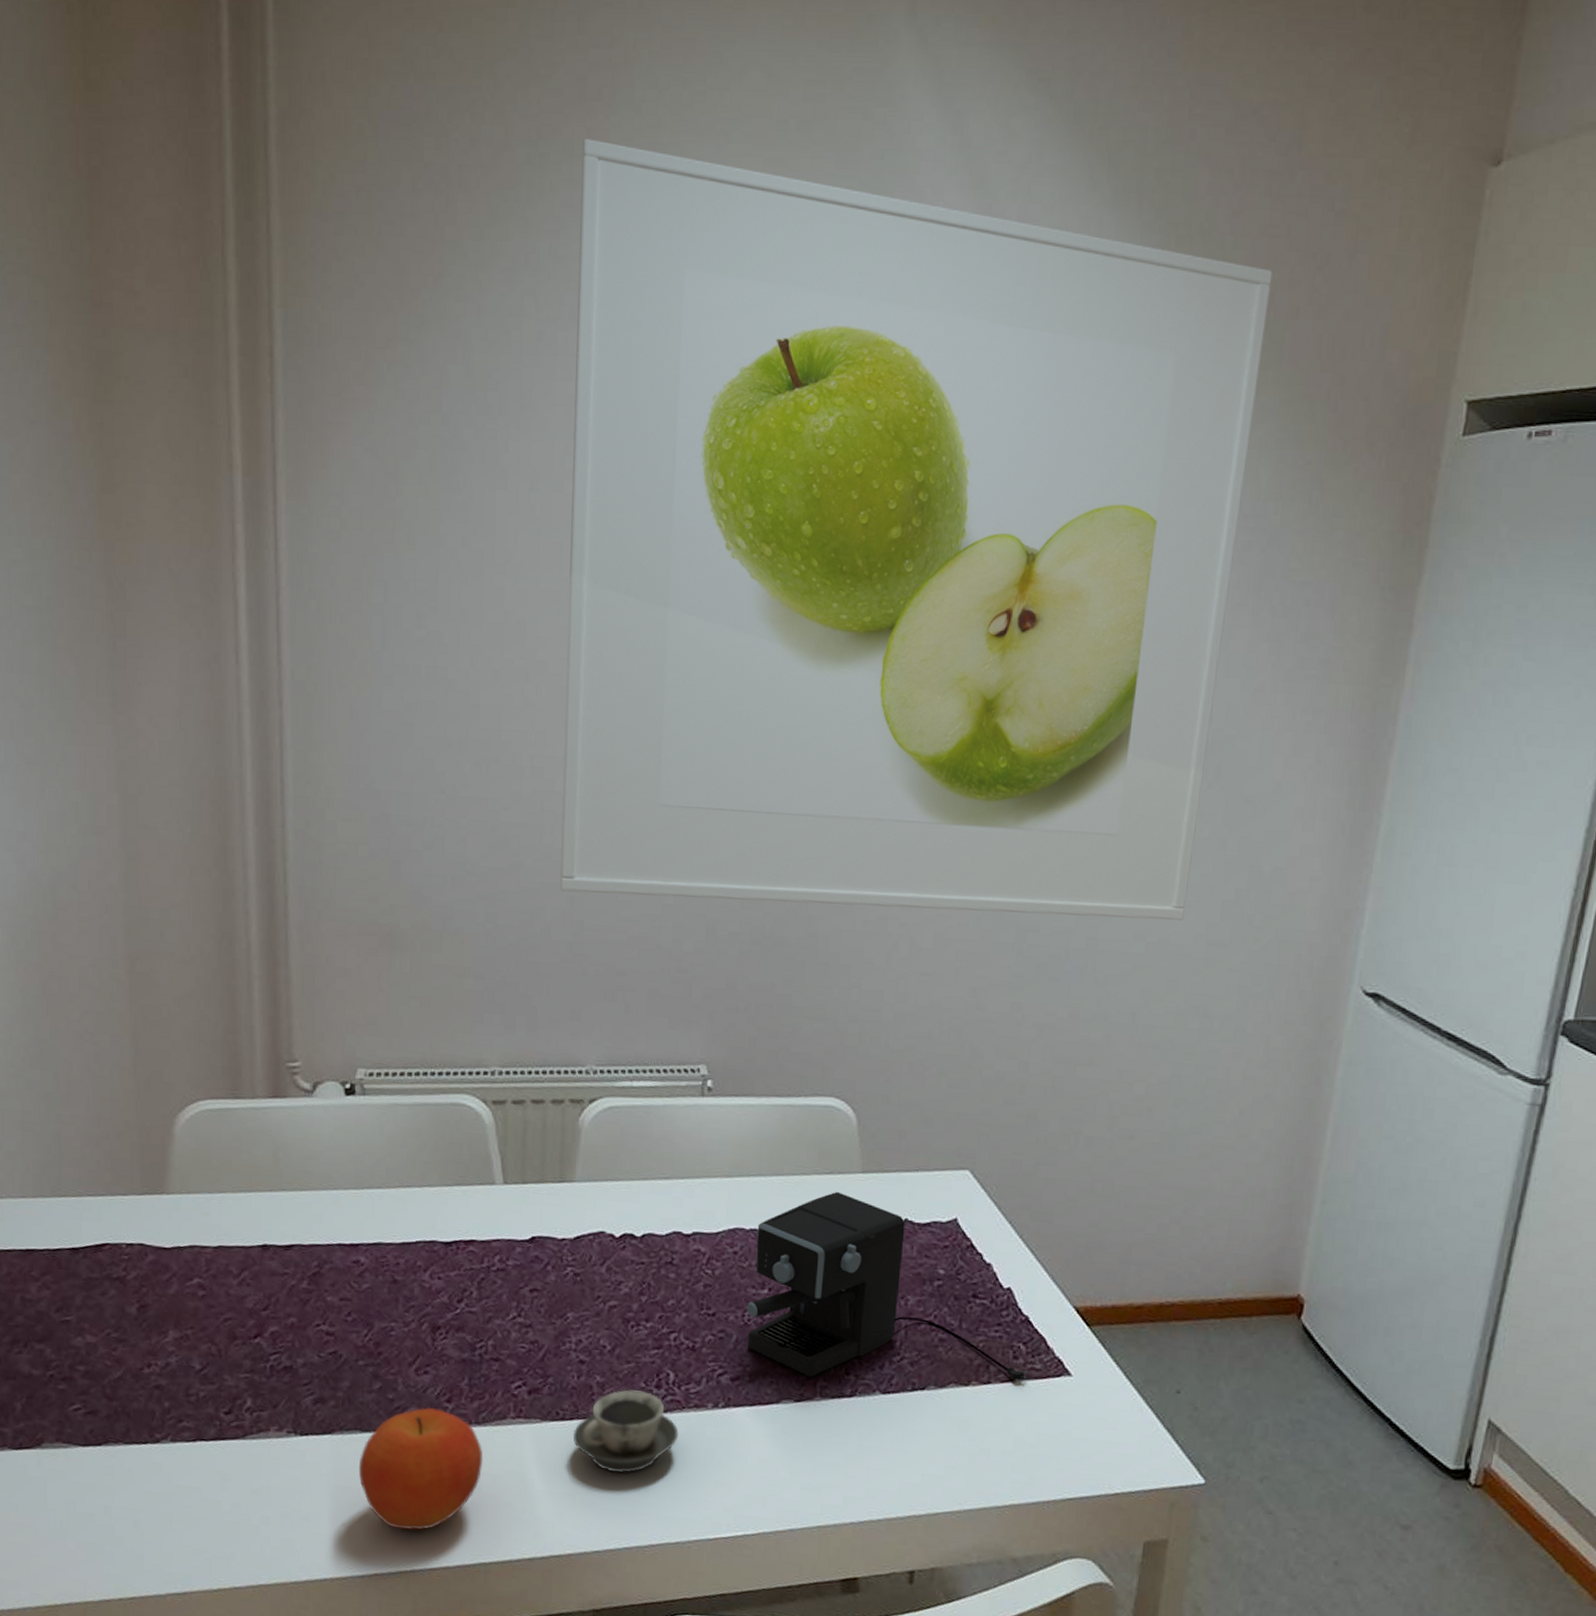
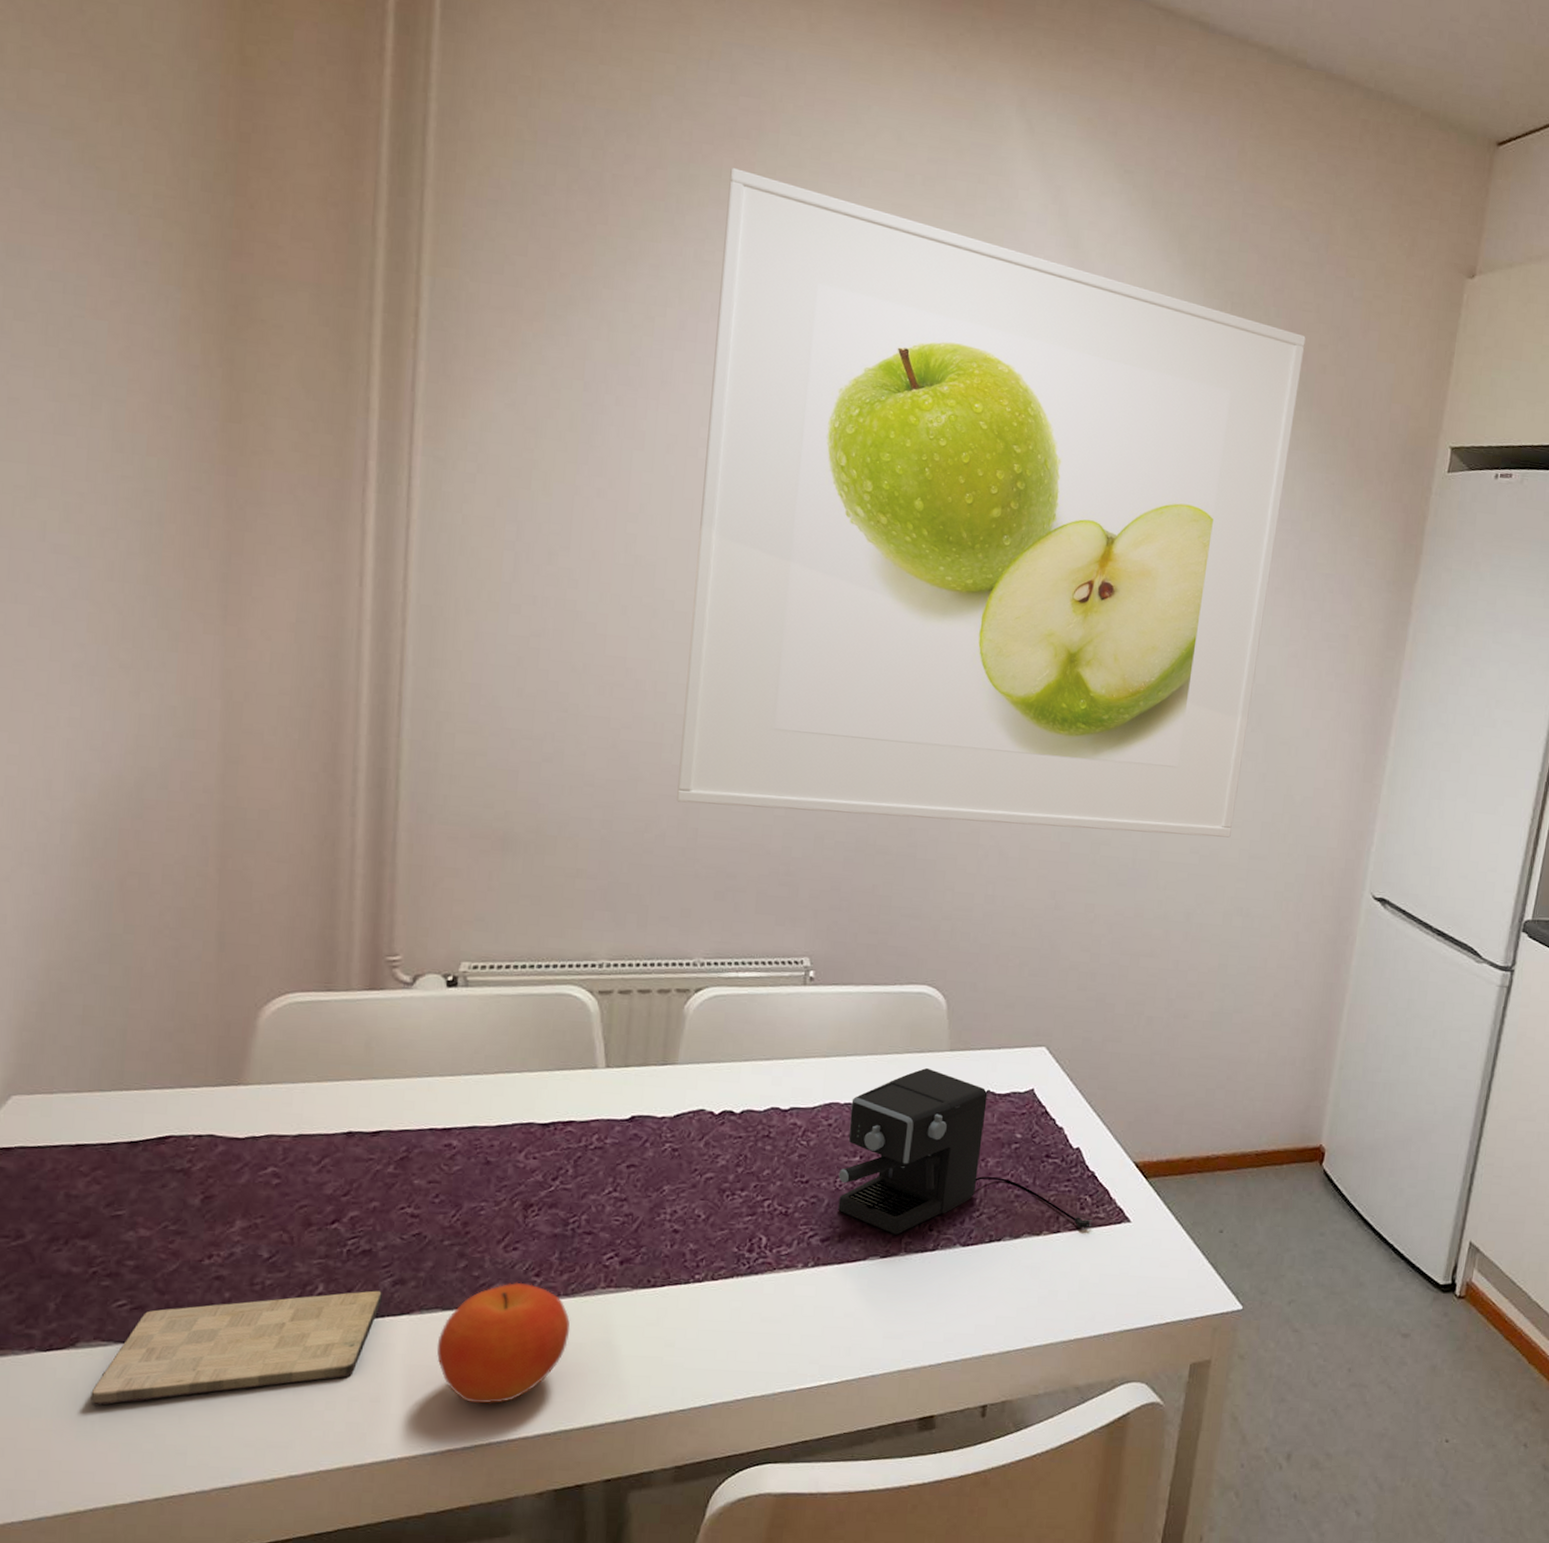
cutting board: none [57,1408,305,1506] -> present [90,1290,382,1406]
cup: present [573,1389,679,1473] -> none [663,1255,769,1334]

